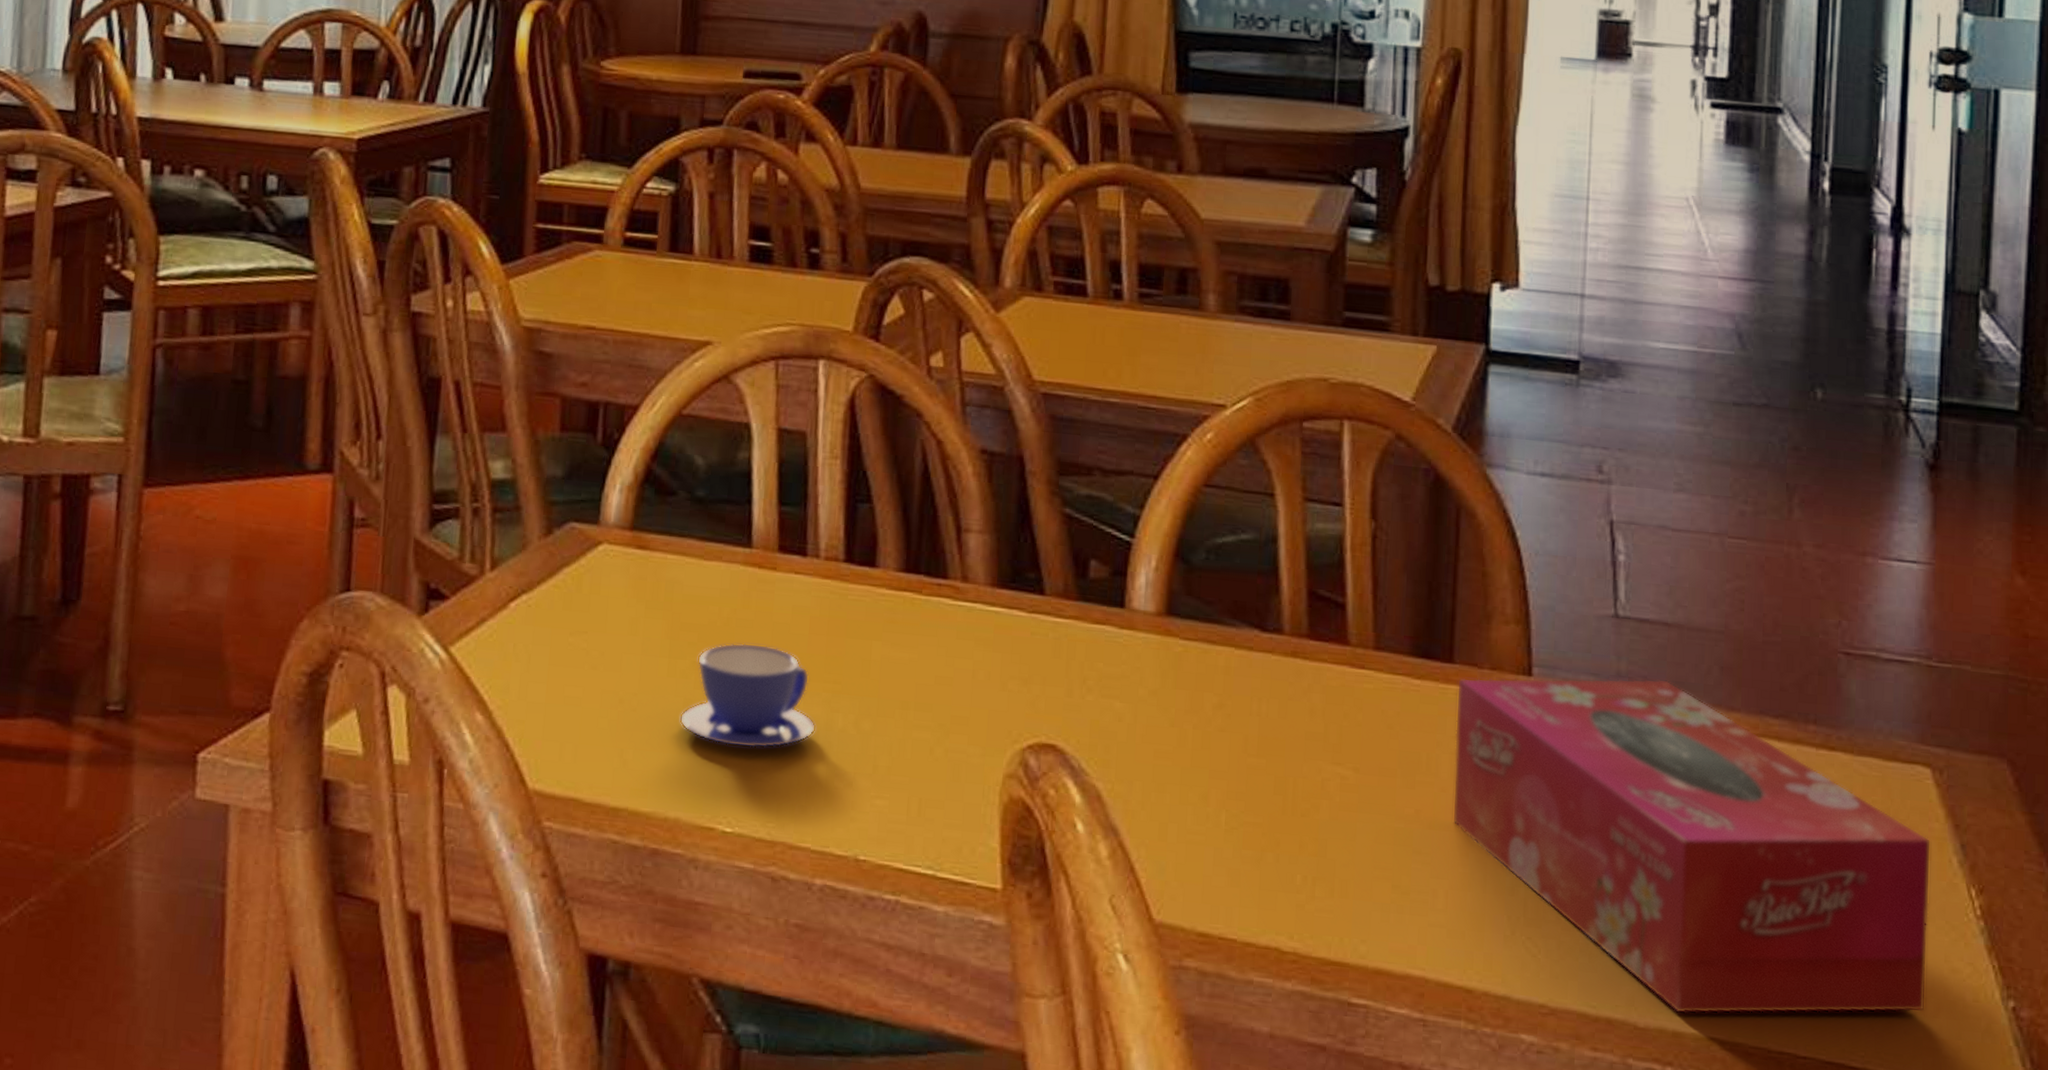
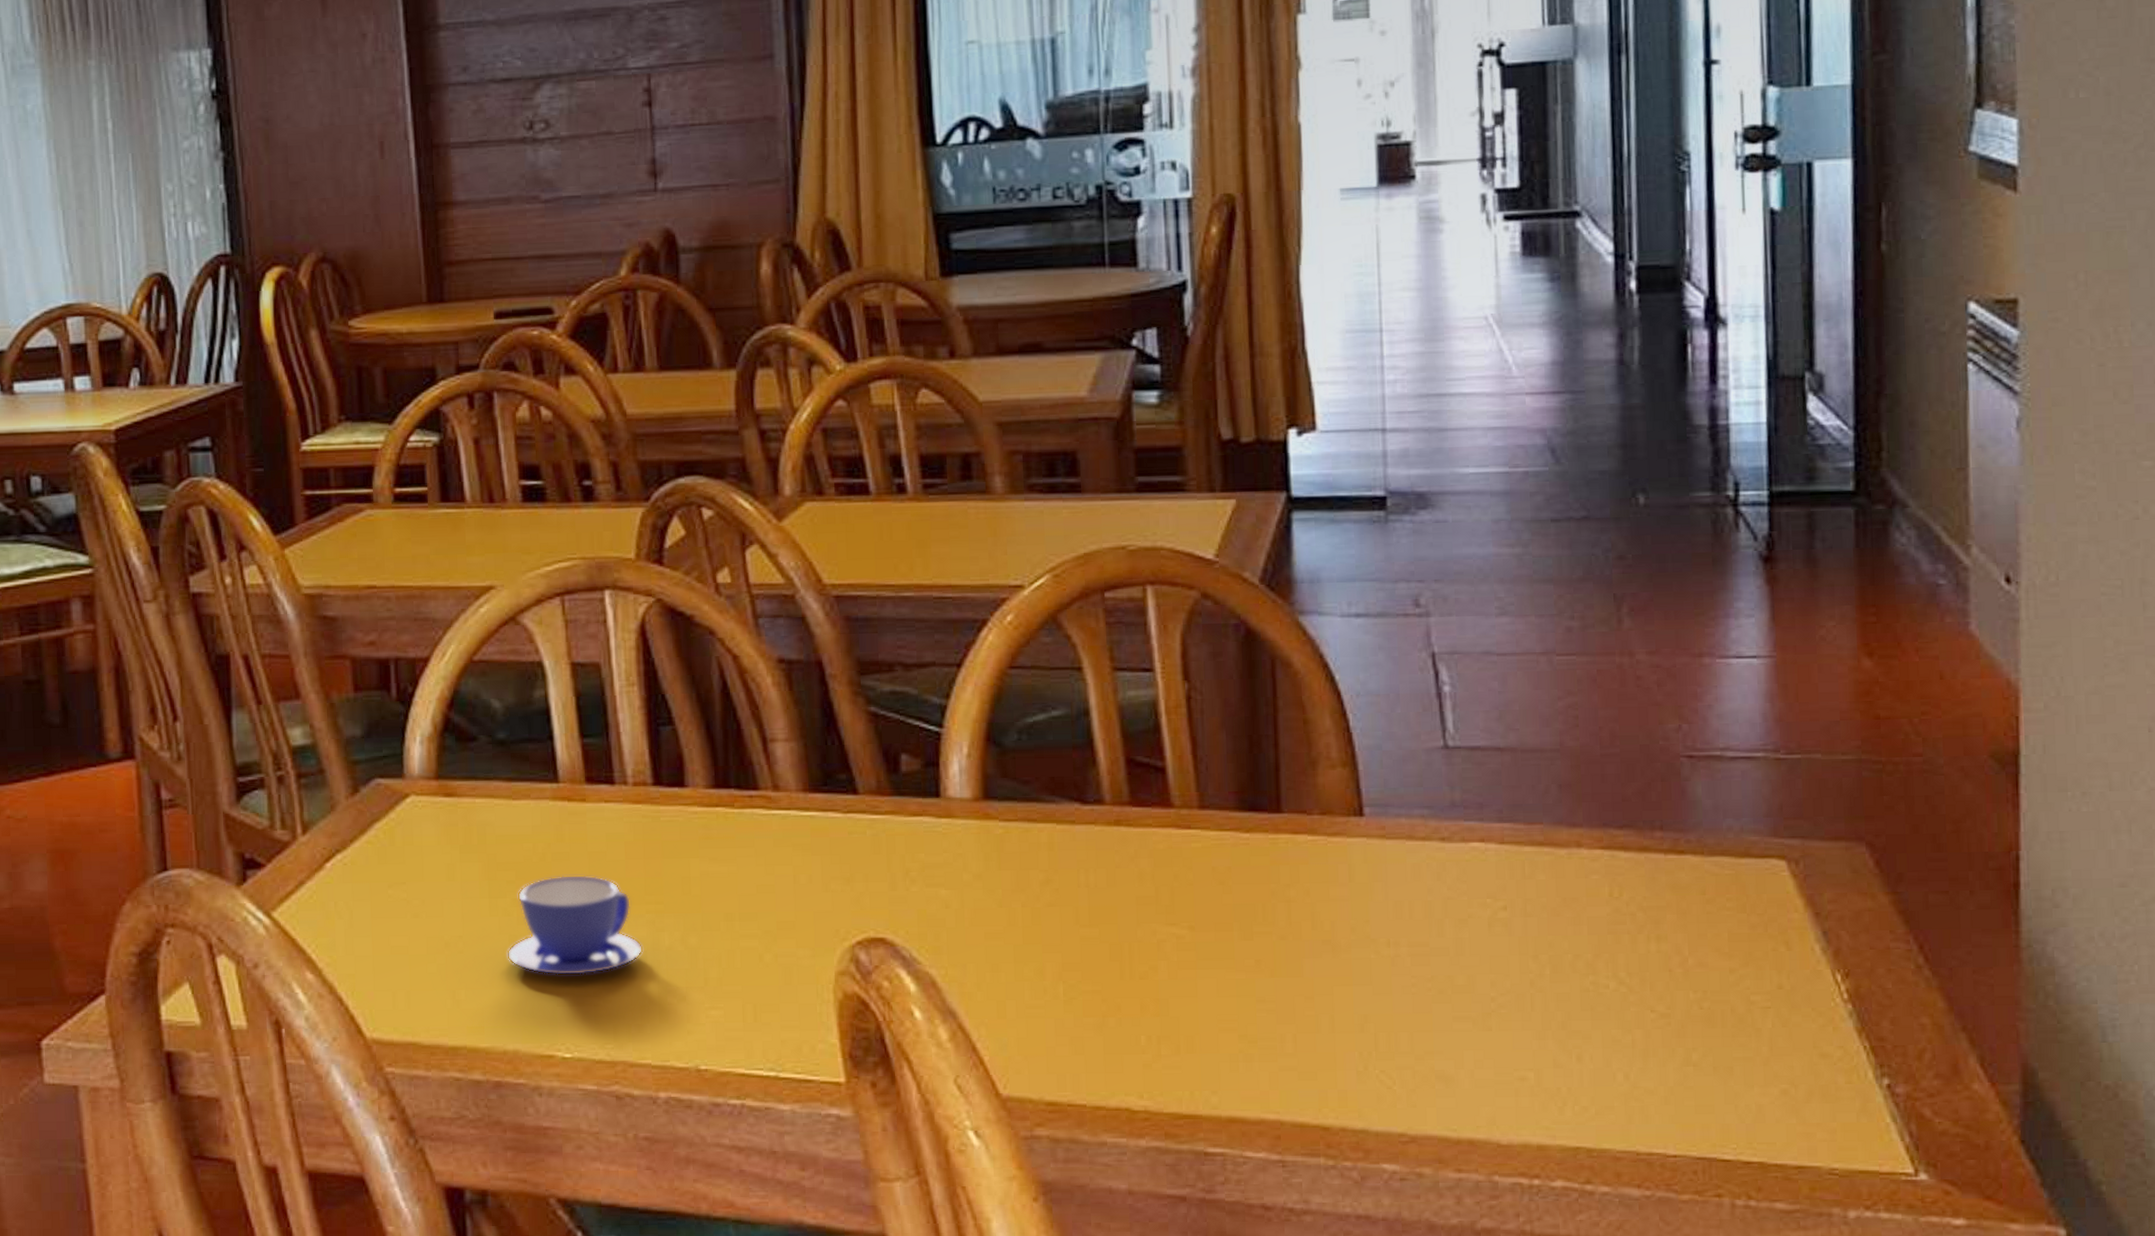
tissue box: present [1452,678,1932,1014] -> none [1287,804,1796,1128]

